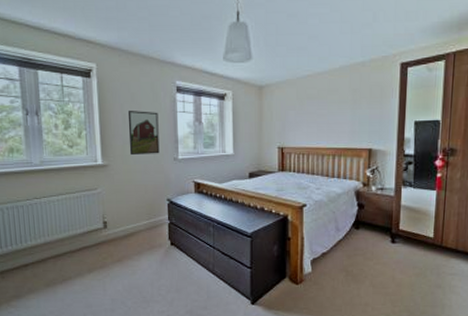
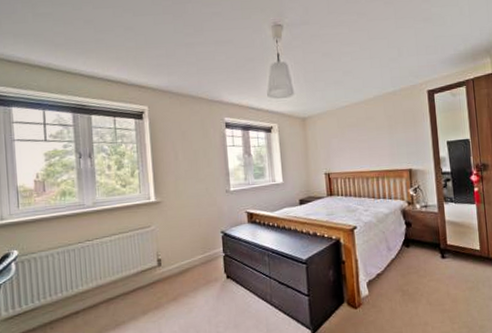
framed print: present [127,111,160,154] -> none [179,147,212,190]

